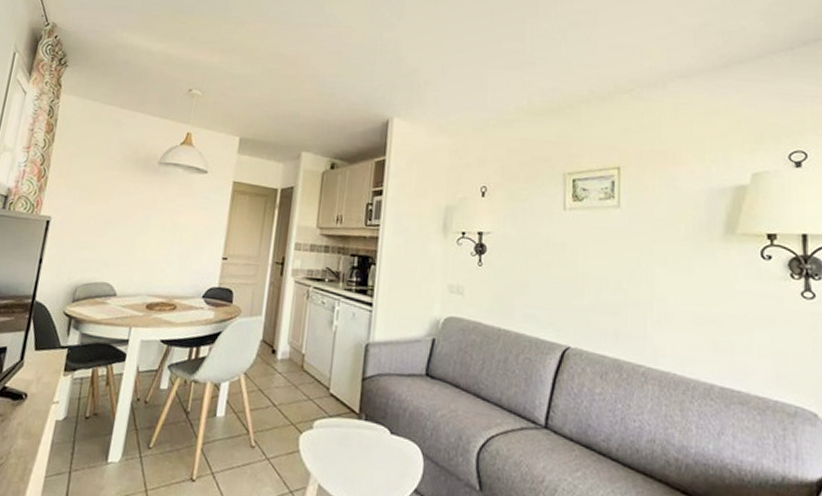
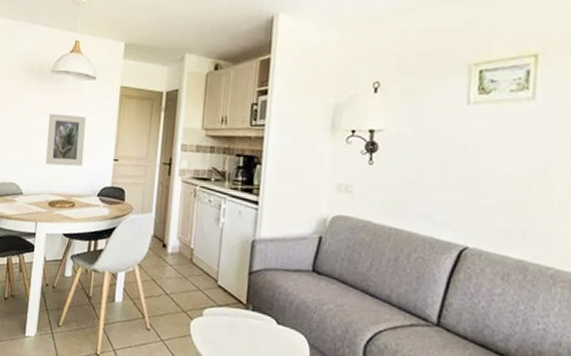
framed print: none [145,207,194,266] -> present [45,113,86,167]

